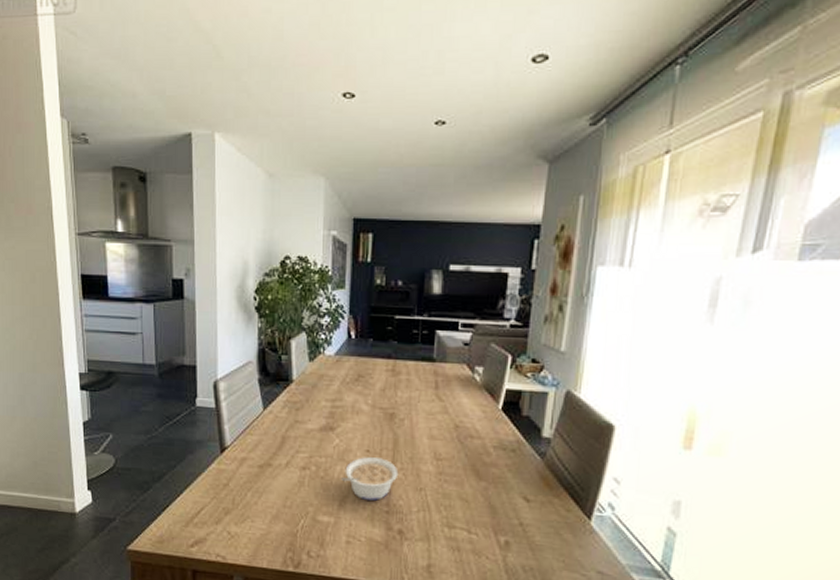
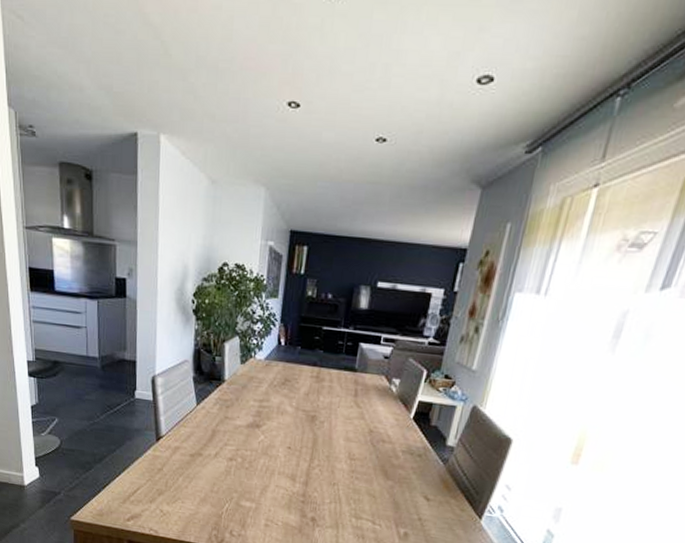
legume: present [340,457,399,501] -> none [263,453,316,491]

